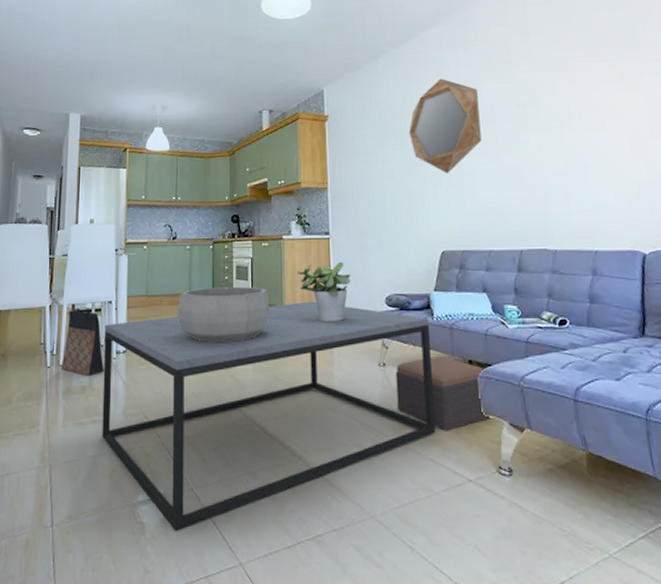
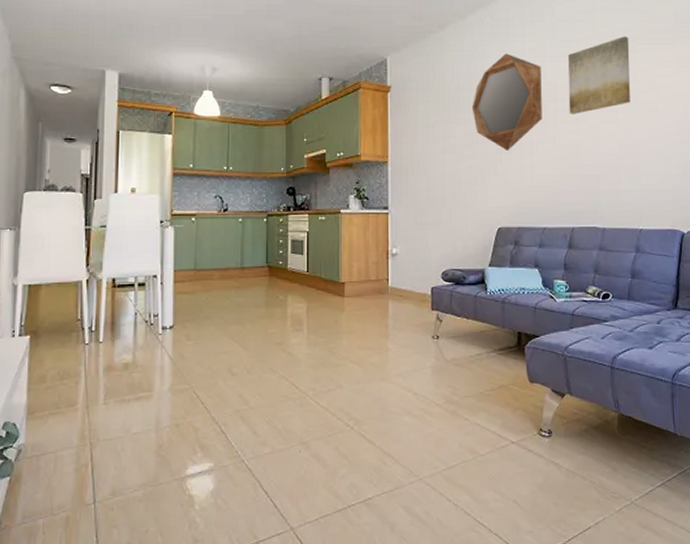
bag: present [61,307,105,376] -> none [101,282,150,352]
coffee table: present [102,301,436,532] -> none [147,276,484,503]
decorative bowl: present [177,286,270,343] -> none [228,260,326,318]
potted plant: present [297,261,351,323] -> none [354,236,409,297]
footstool: present [395,356,489,431] -> none [448,329,534,398]
wall art: none [505,55,574,135] -> present [568,36,630,114]

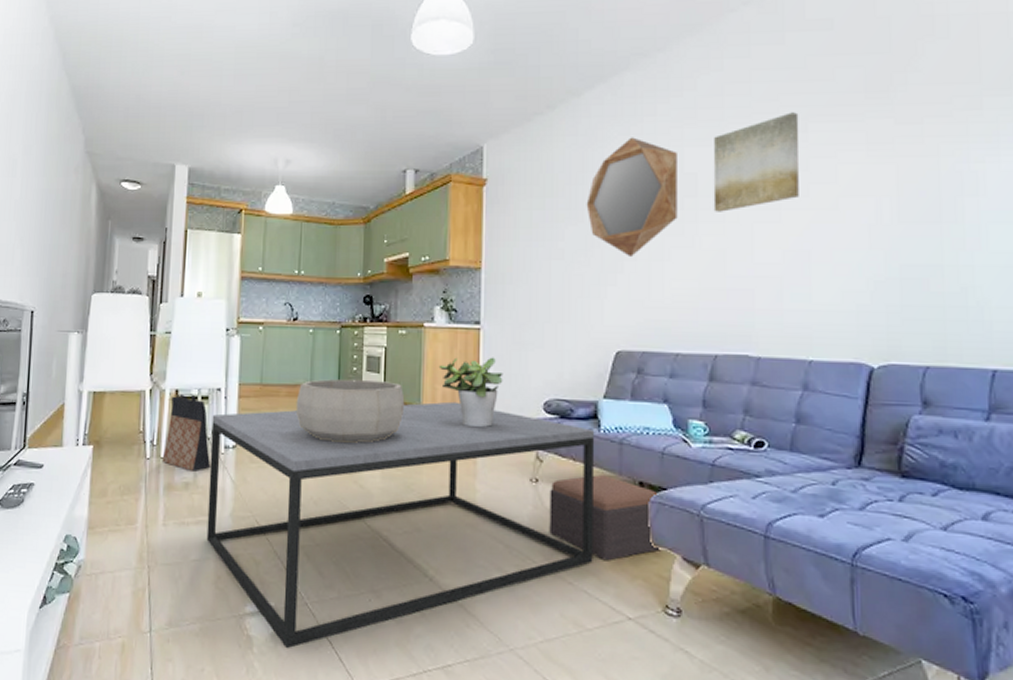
bag: none [101,282,150,352] -> present [162,393,211,471]
coffee table: none [147,276,484,503] -> present [206,401,595,649]
decorative bowl: none [228,260,326,318] -> present [295,379,405,444]
potted plant: none [354,236,409,297] -> present [438,357,503,428]
footstool: none [448,329,534,398] -> present [549,475,659,561]

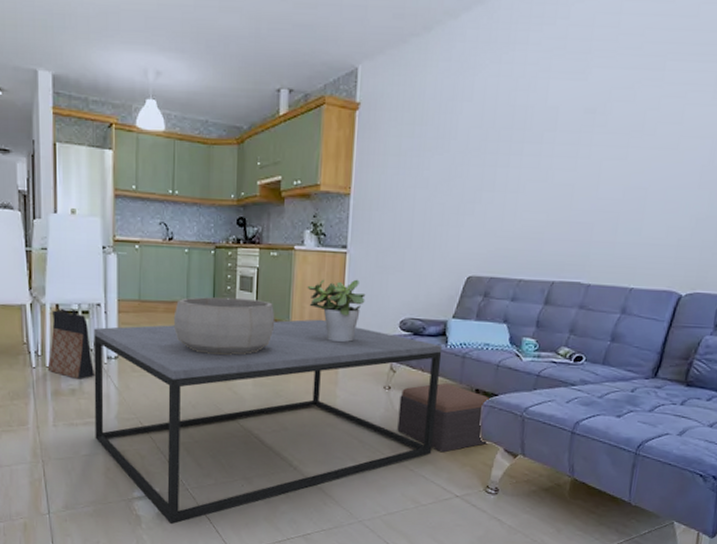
home mirror: present [586,137,678,258] -> none [453,66,543,189]
wall art: present [713,112,800,212] -> none [569,49,660,148]

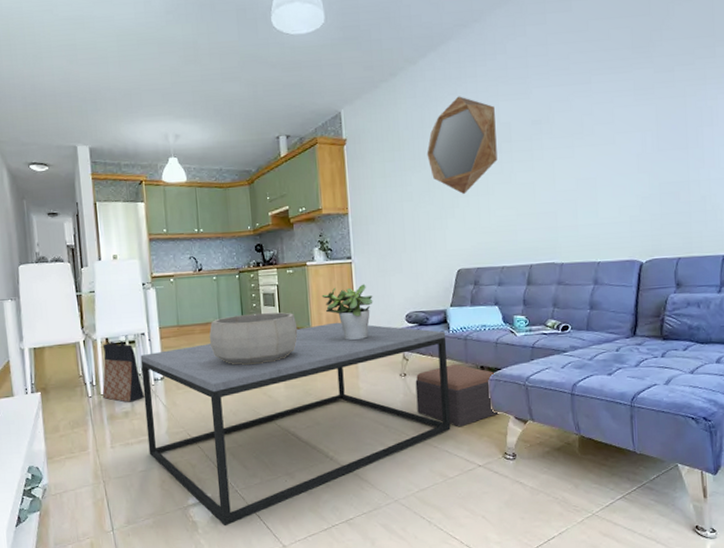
home mirror: none [453,66,543,189] -> present [426,96,498,195]

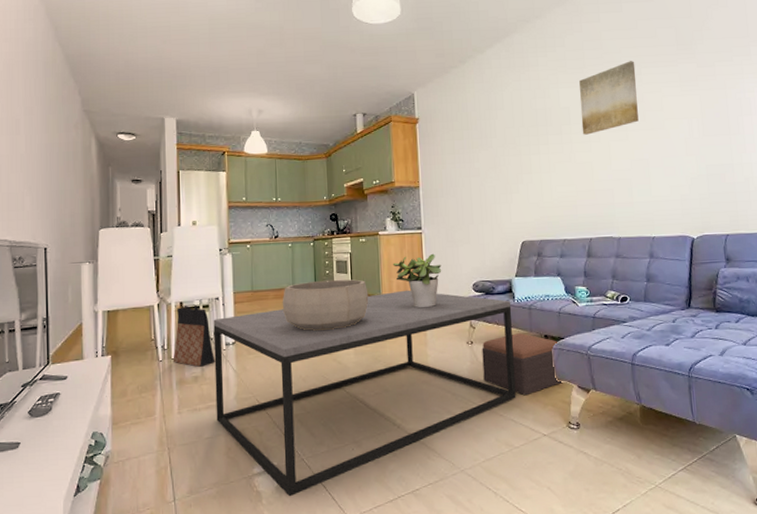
home mirror: present [426,96,498,195] -> none [493,82,558,172]
wall art: none [522,68,586,153] -> present [579,61,639,135]

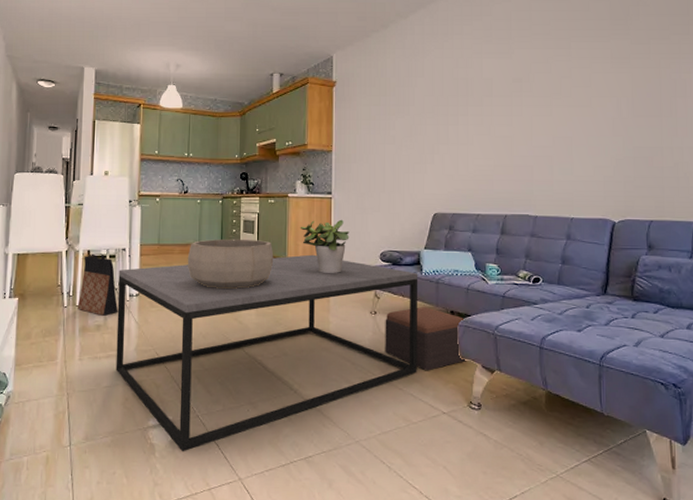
wall art: present [579,61,639,135] -> none [504,34,565,108]

